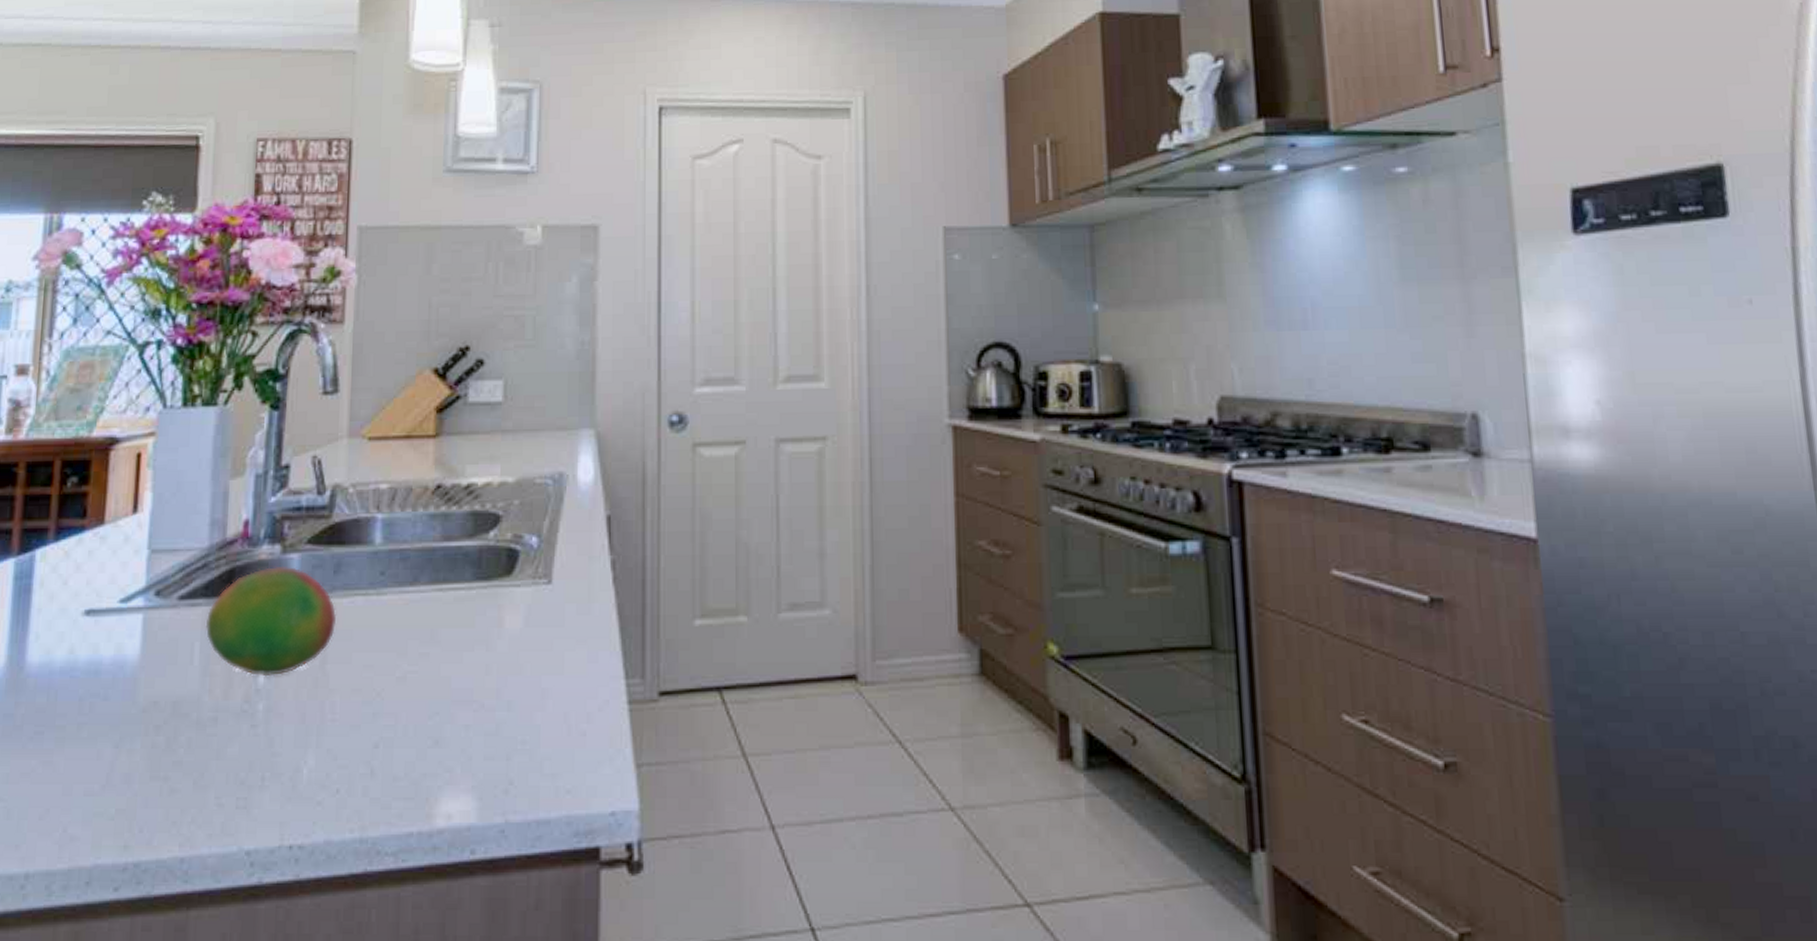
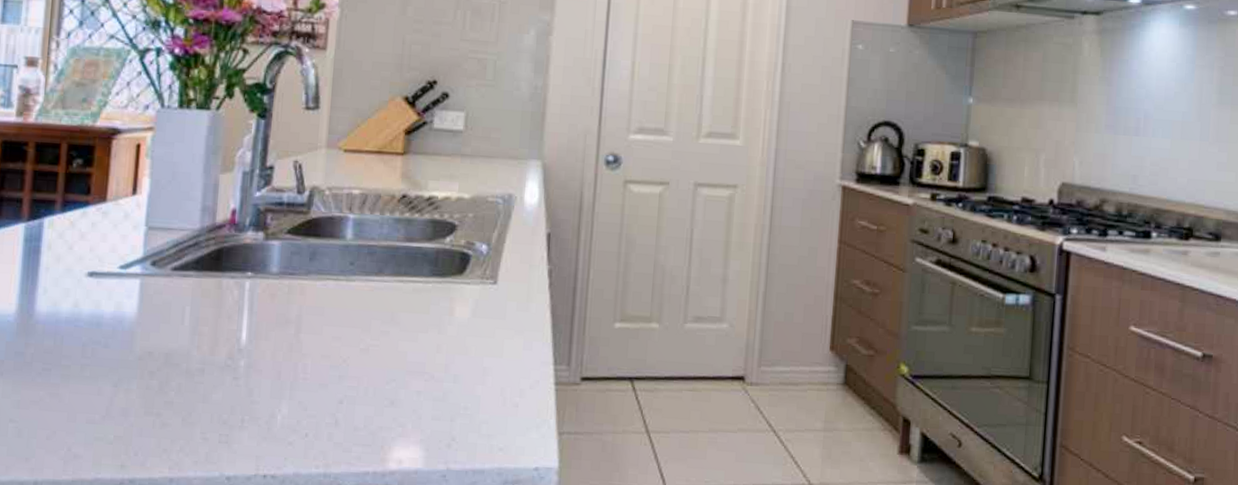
fruit: present [205,565,337,677] -> none [195,249,311,340]

